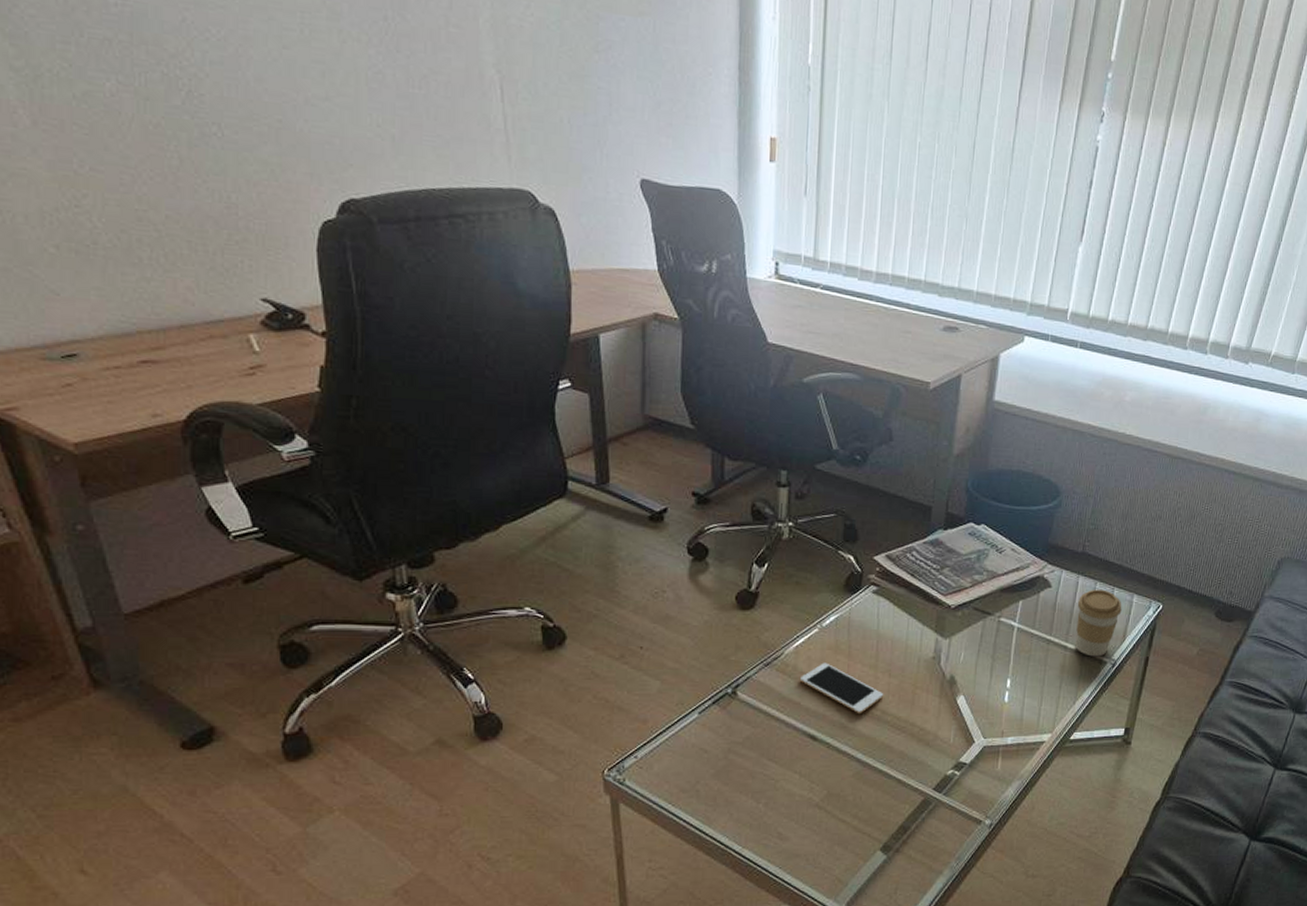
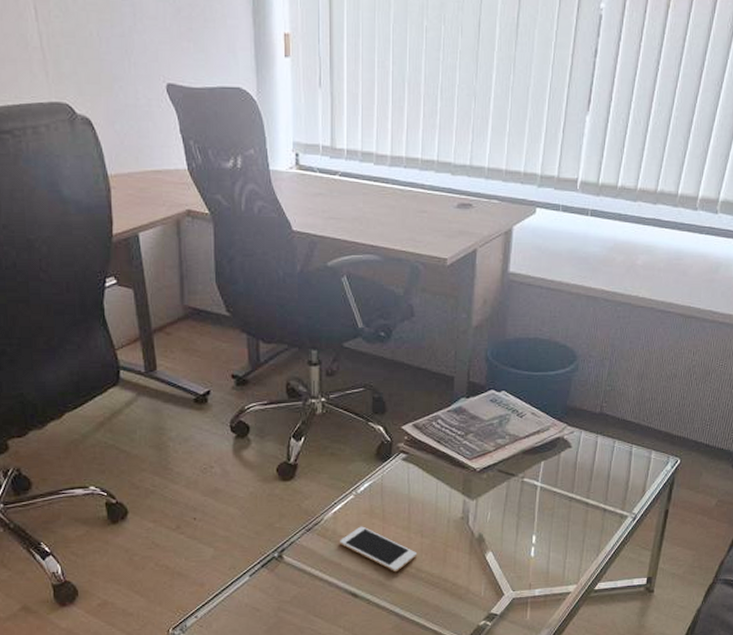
coffee cup: present [1075,589,1122,657] -> none [596,447,641,511]

